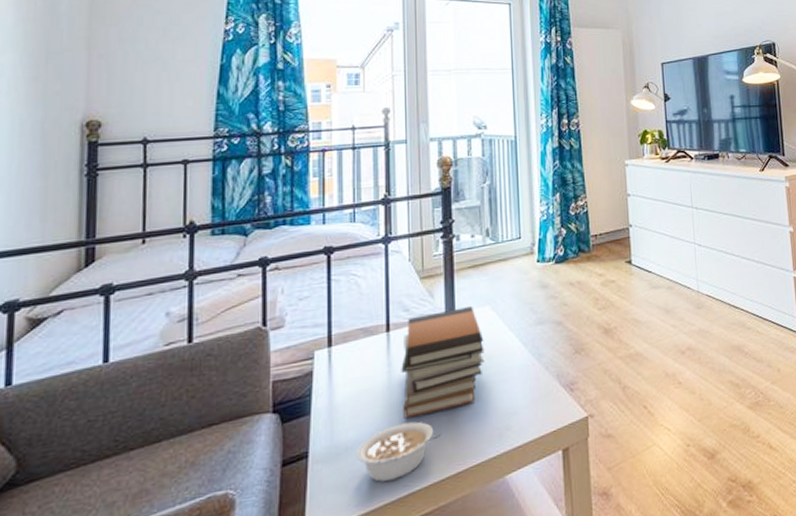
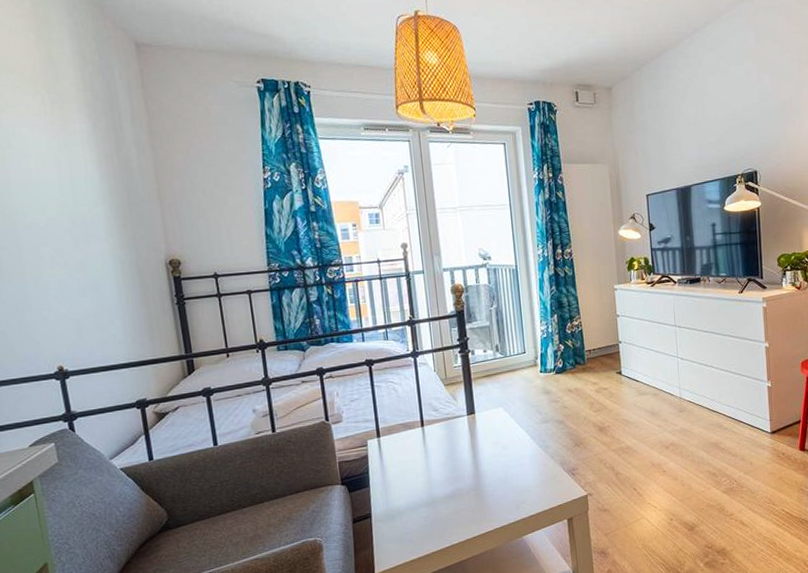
legume: present [356,421,442,482] -> none [407,494,471,537]
book stack: present [401,306,485,419] -> none [435,408,501,492]

